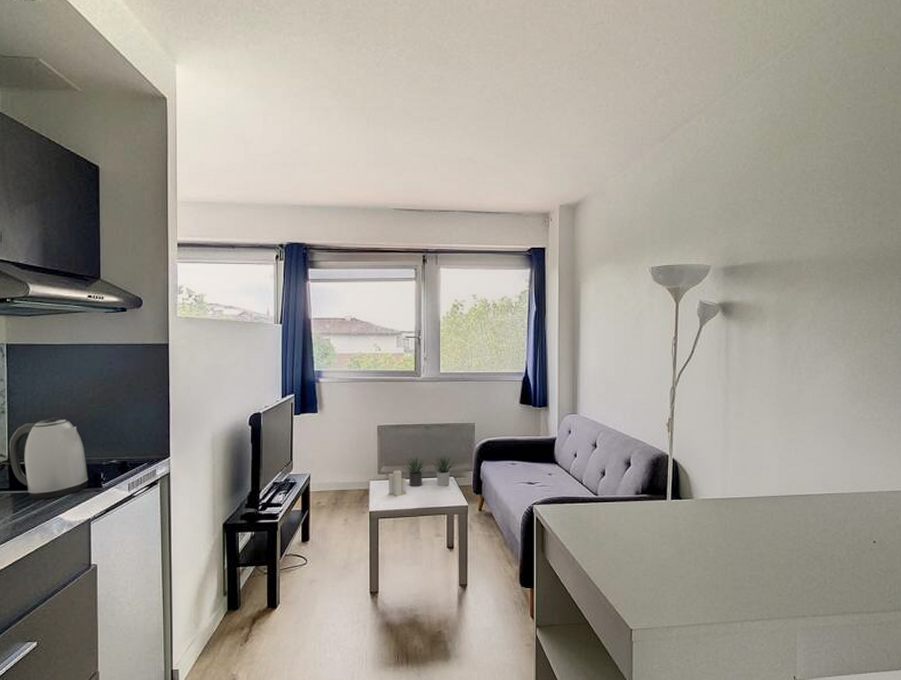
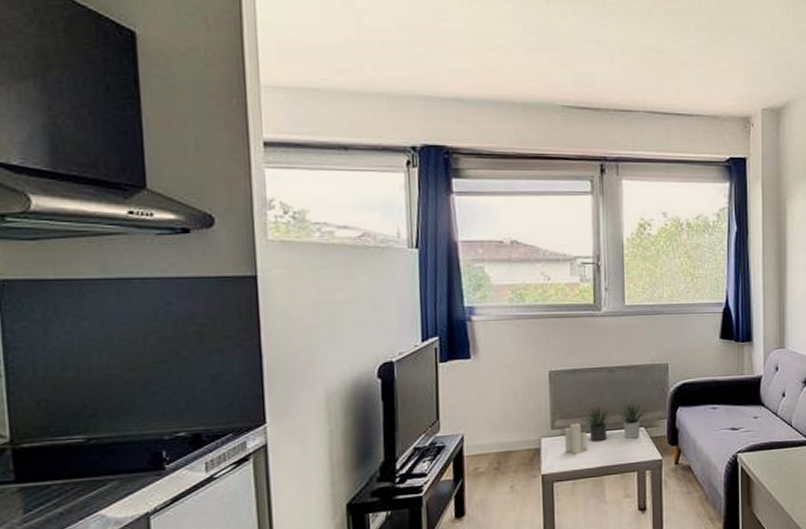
kettle: present [9,417,89,499] -> none [10,379,144,493]

